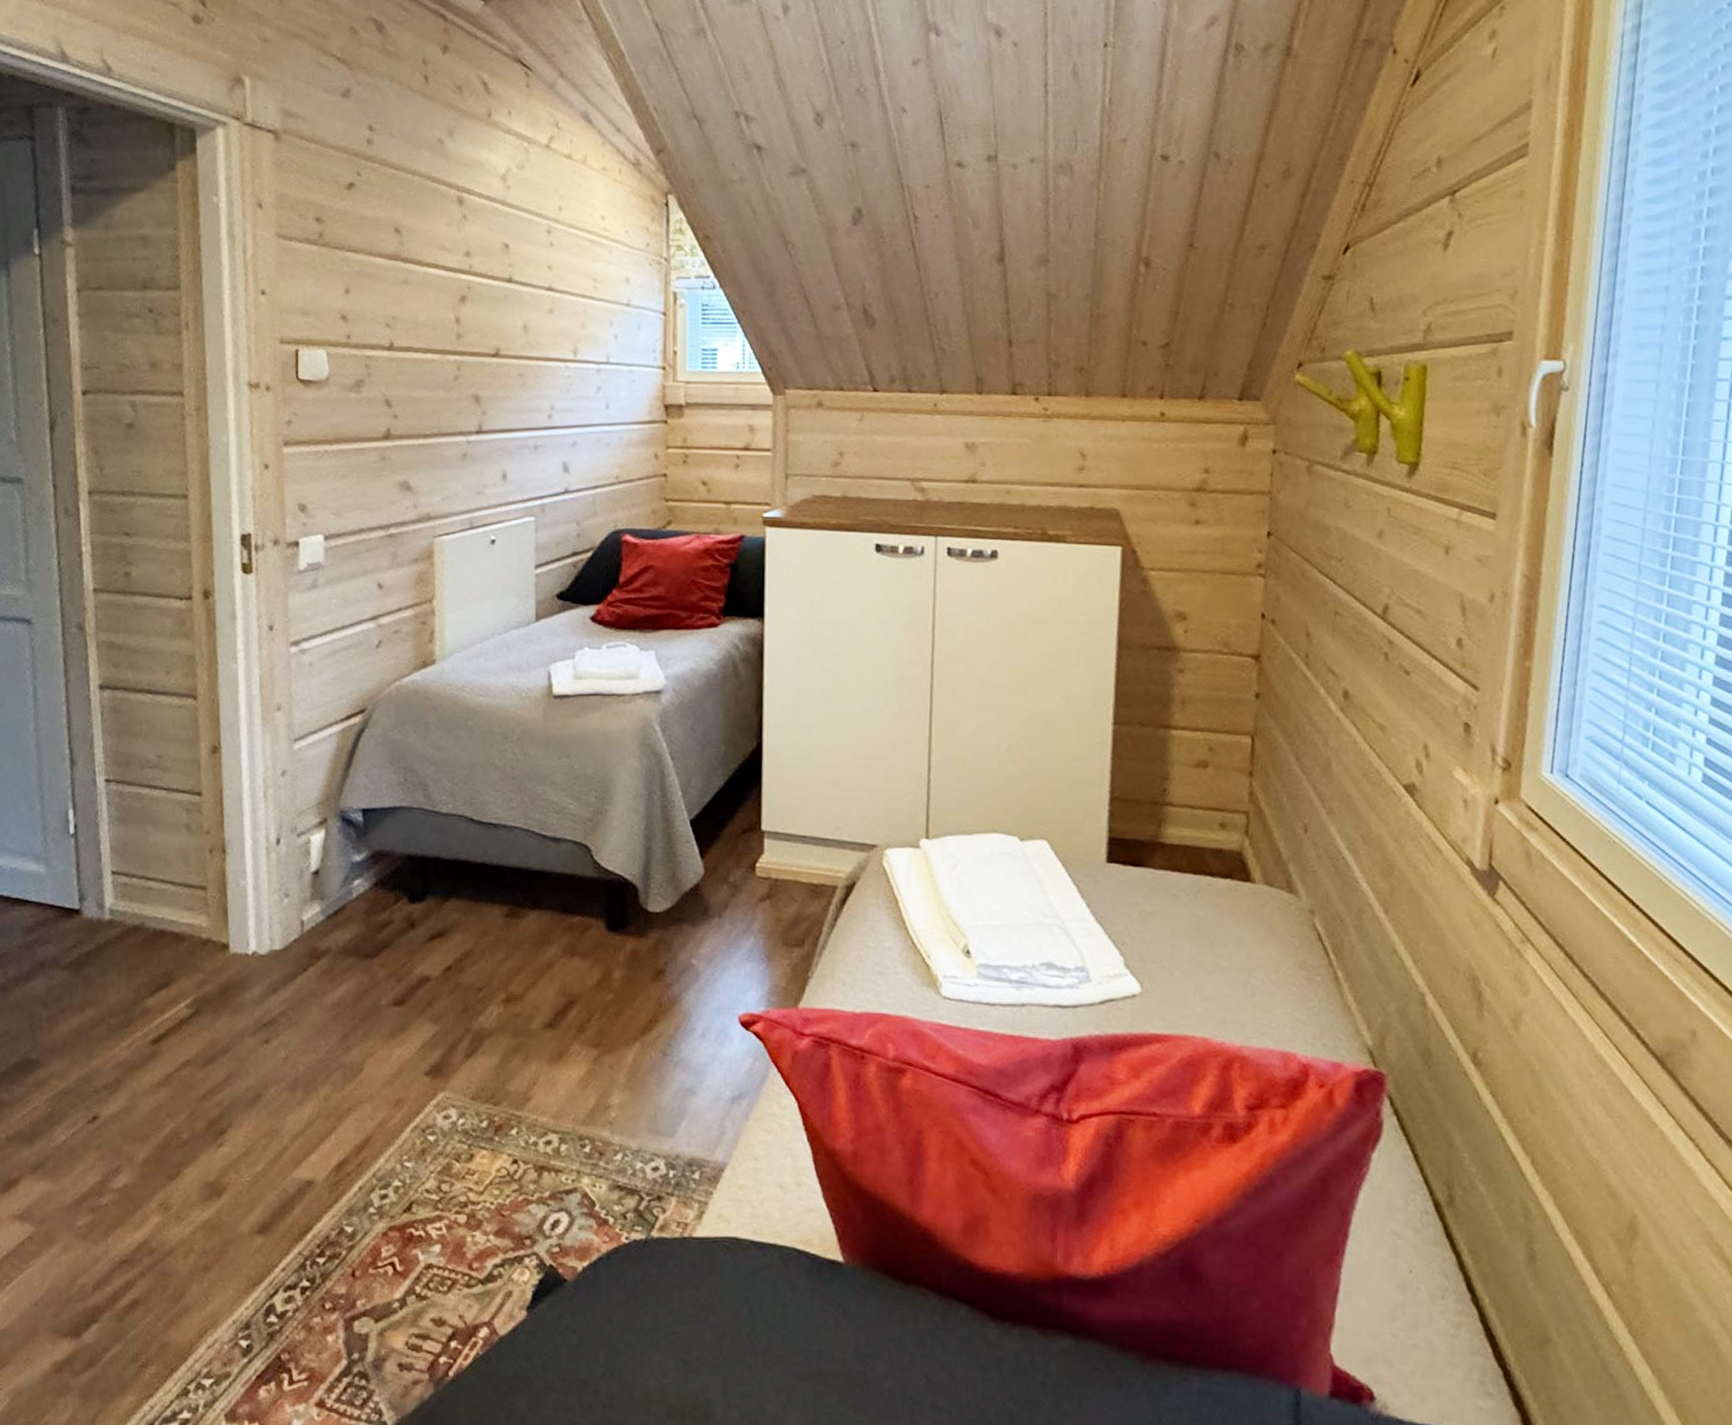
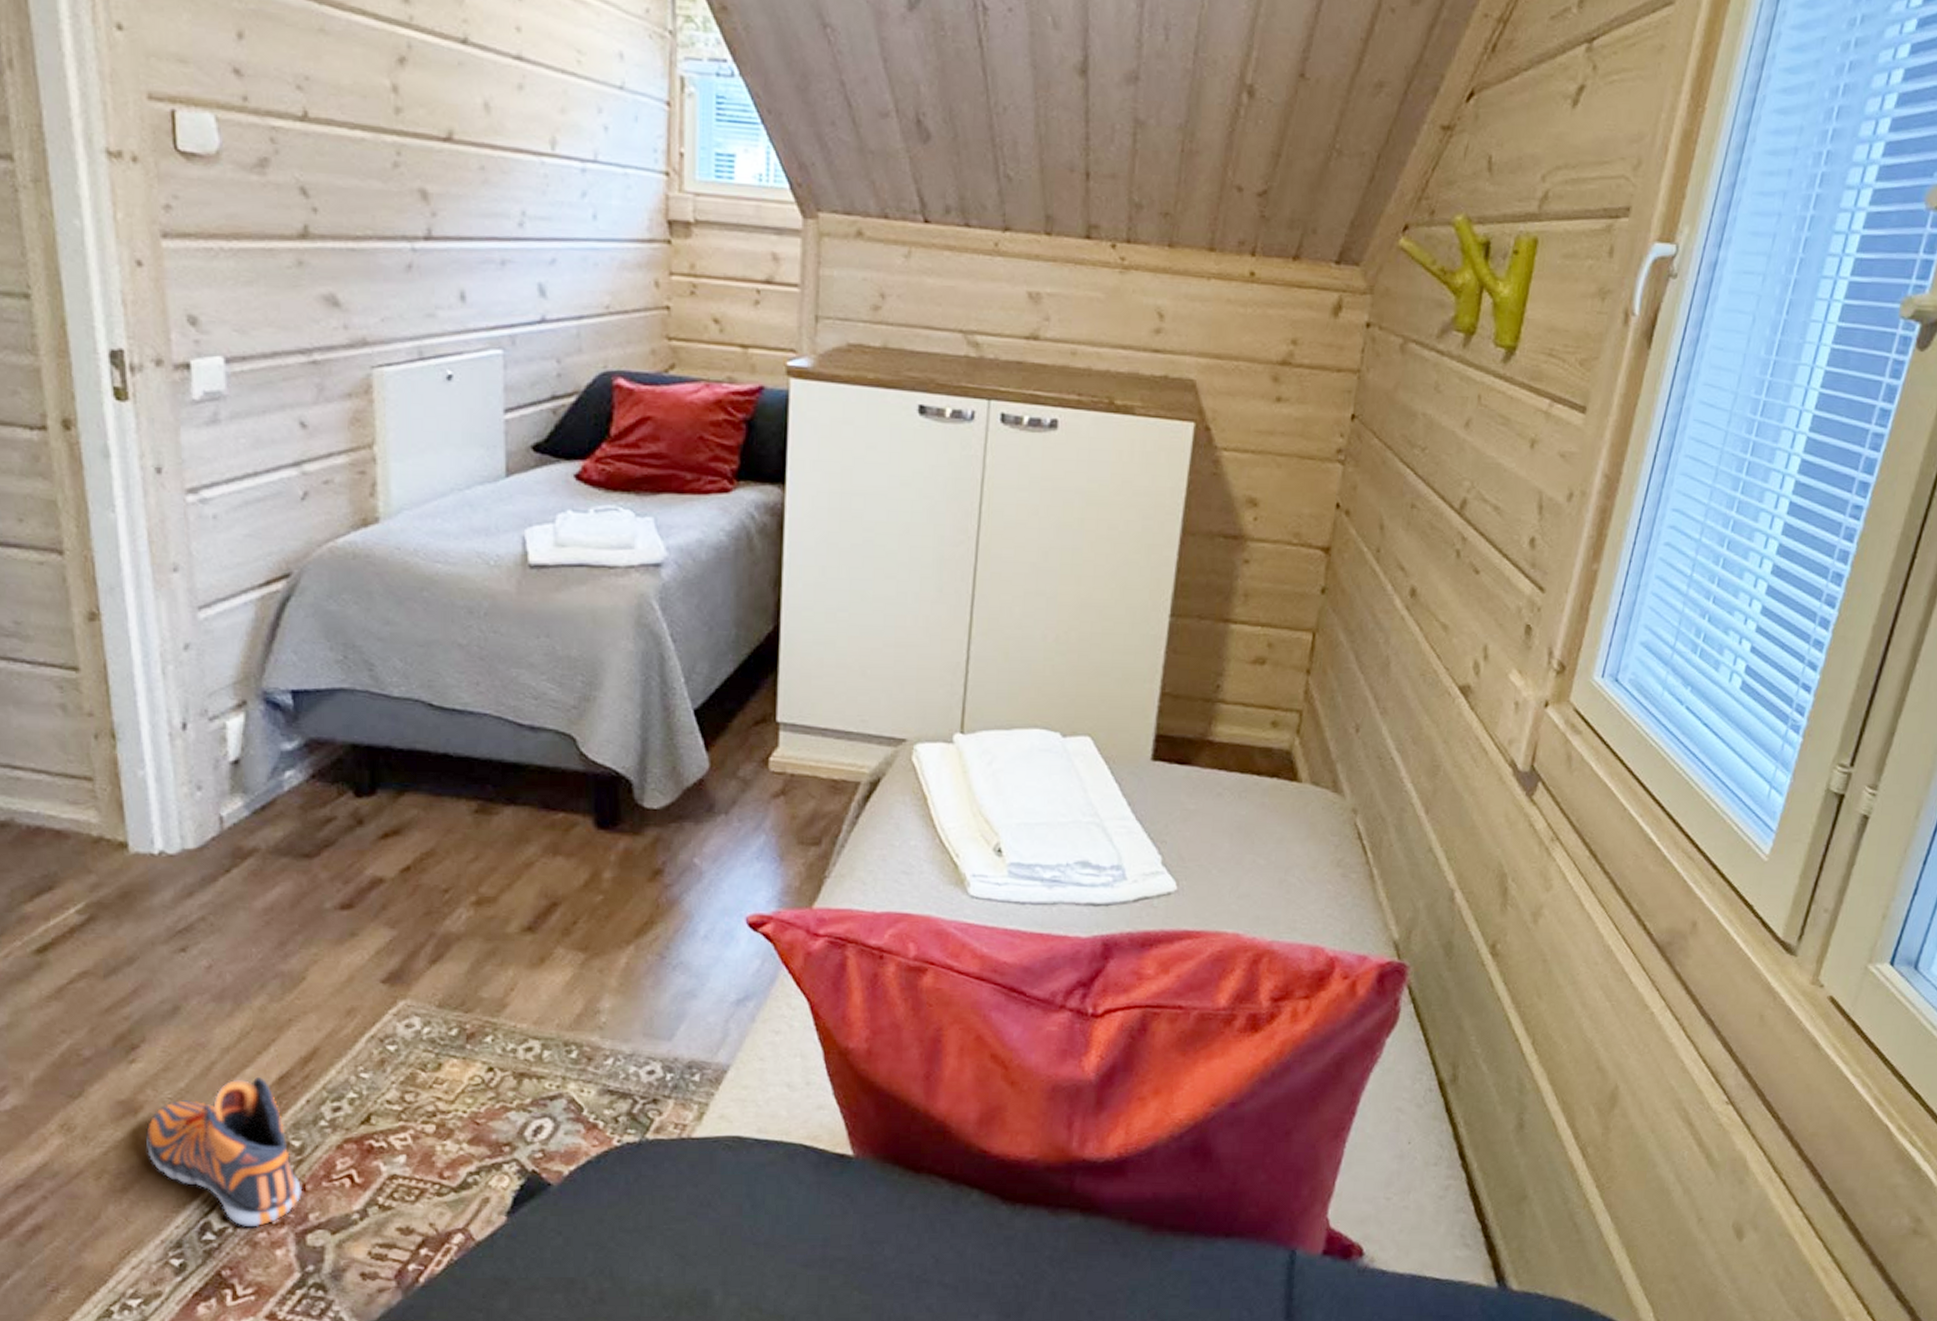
sneaker: none [227,1164,351,1312] -> present [146,1077,301,1227]

